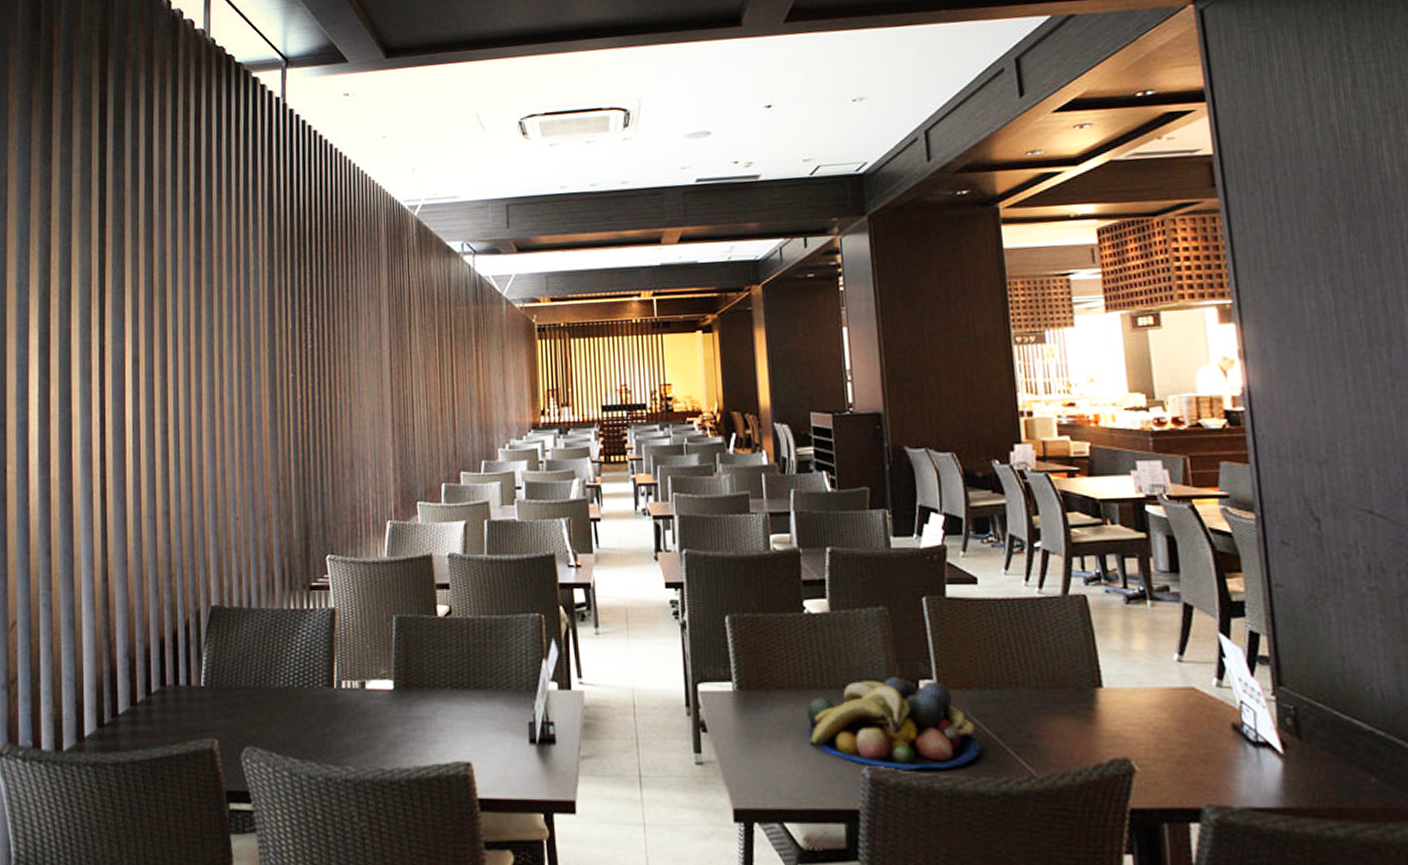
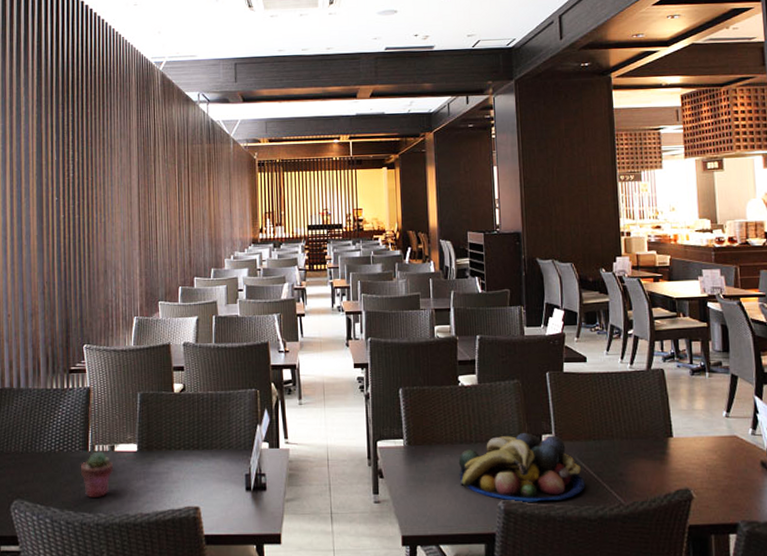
potted succulent: none [324,688,365,746] -> present [80,451,114,497]

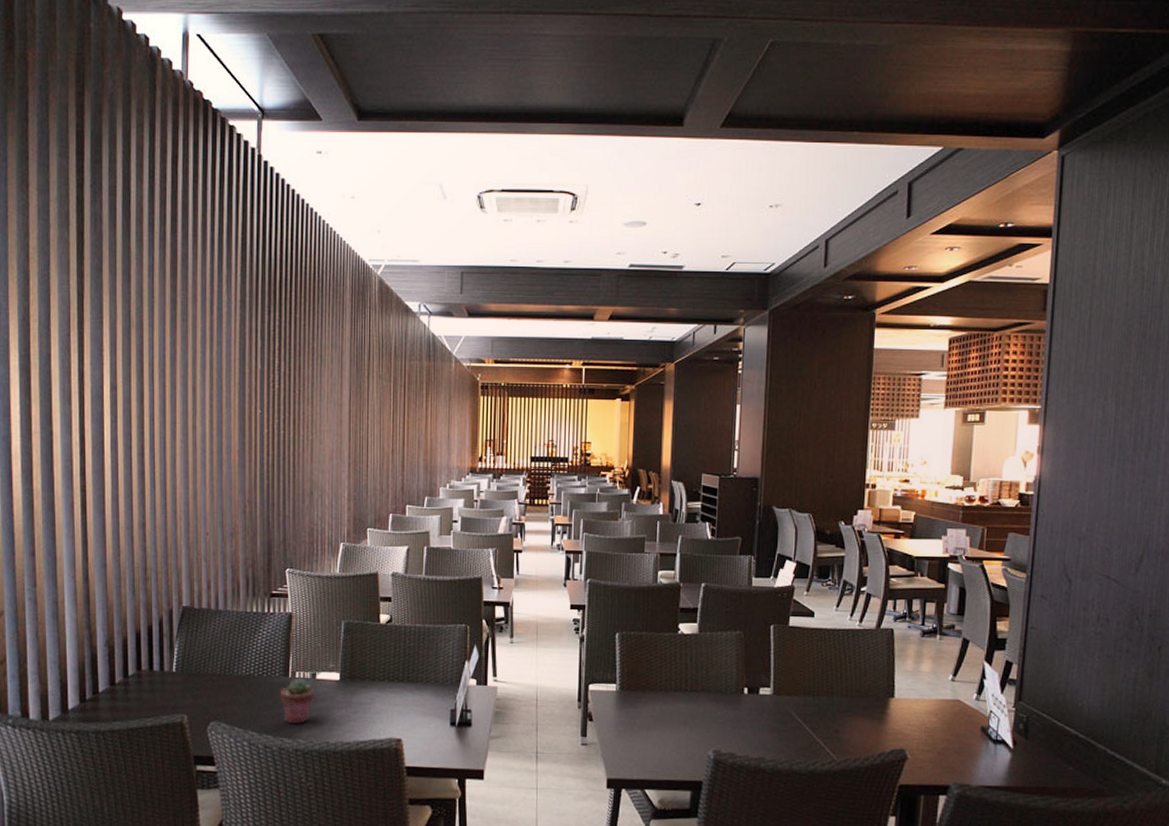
fruit bowl: present [458,432,586,502] -> none [670,684,799,753]

